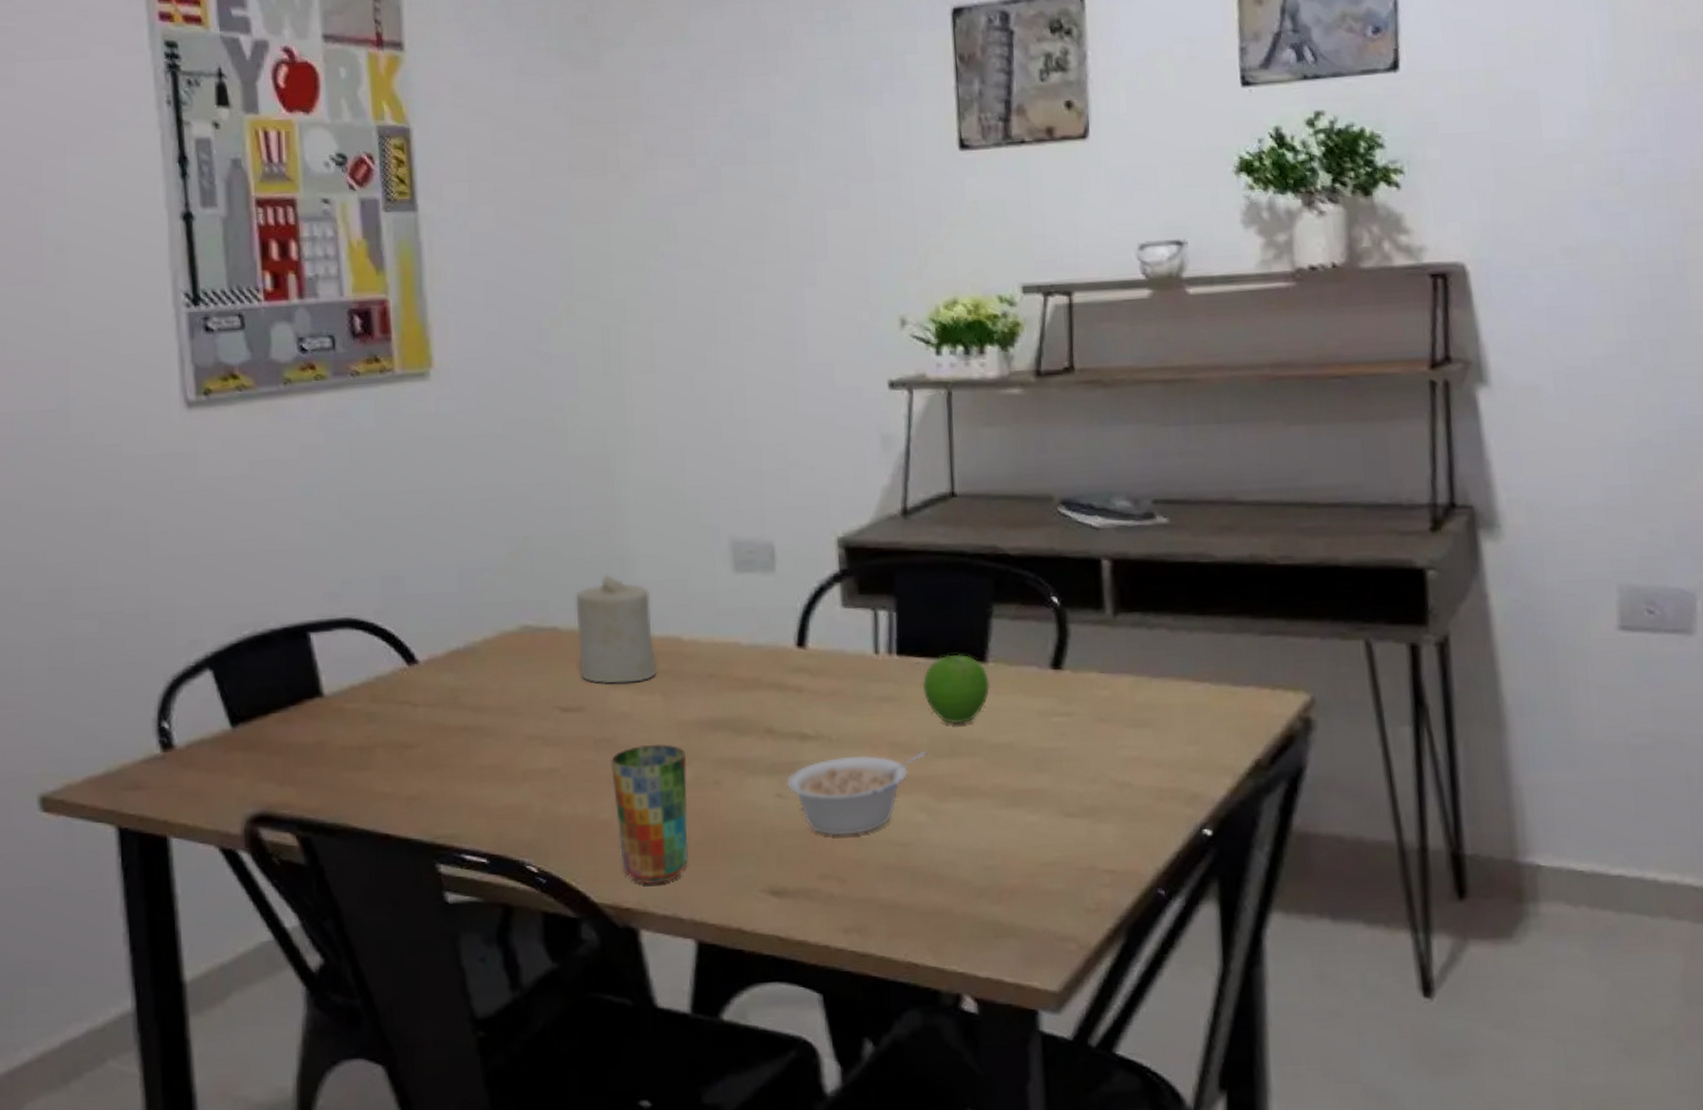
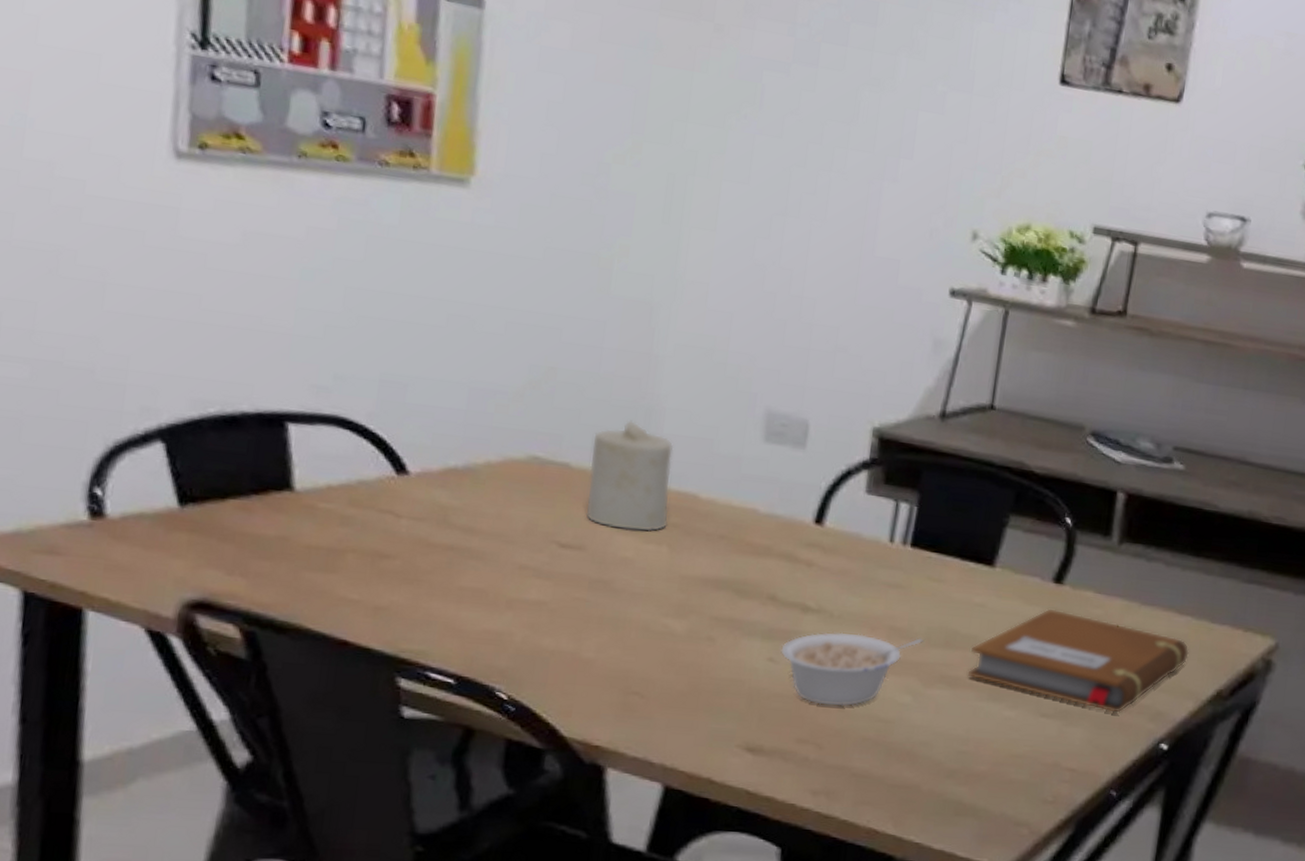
cup: present [610,744,689,885] -> none [599,592,684,727]
fruit: present [922,654,991,725] -> none [929,554,995,620]
notebook: none [979,697,1215,802] -> present [968,608,1189,713]

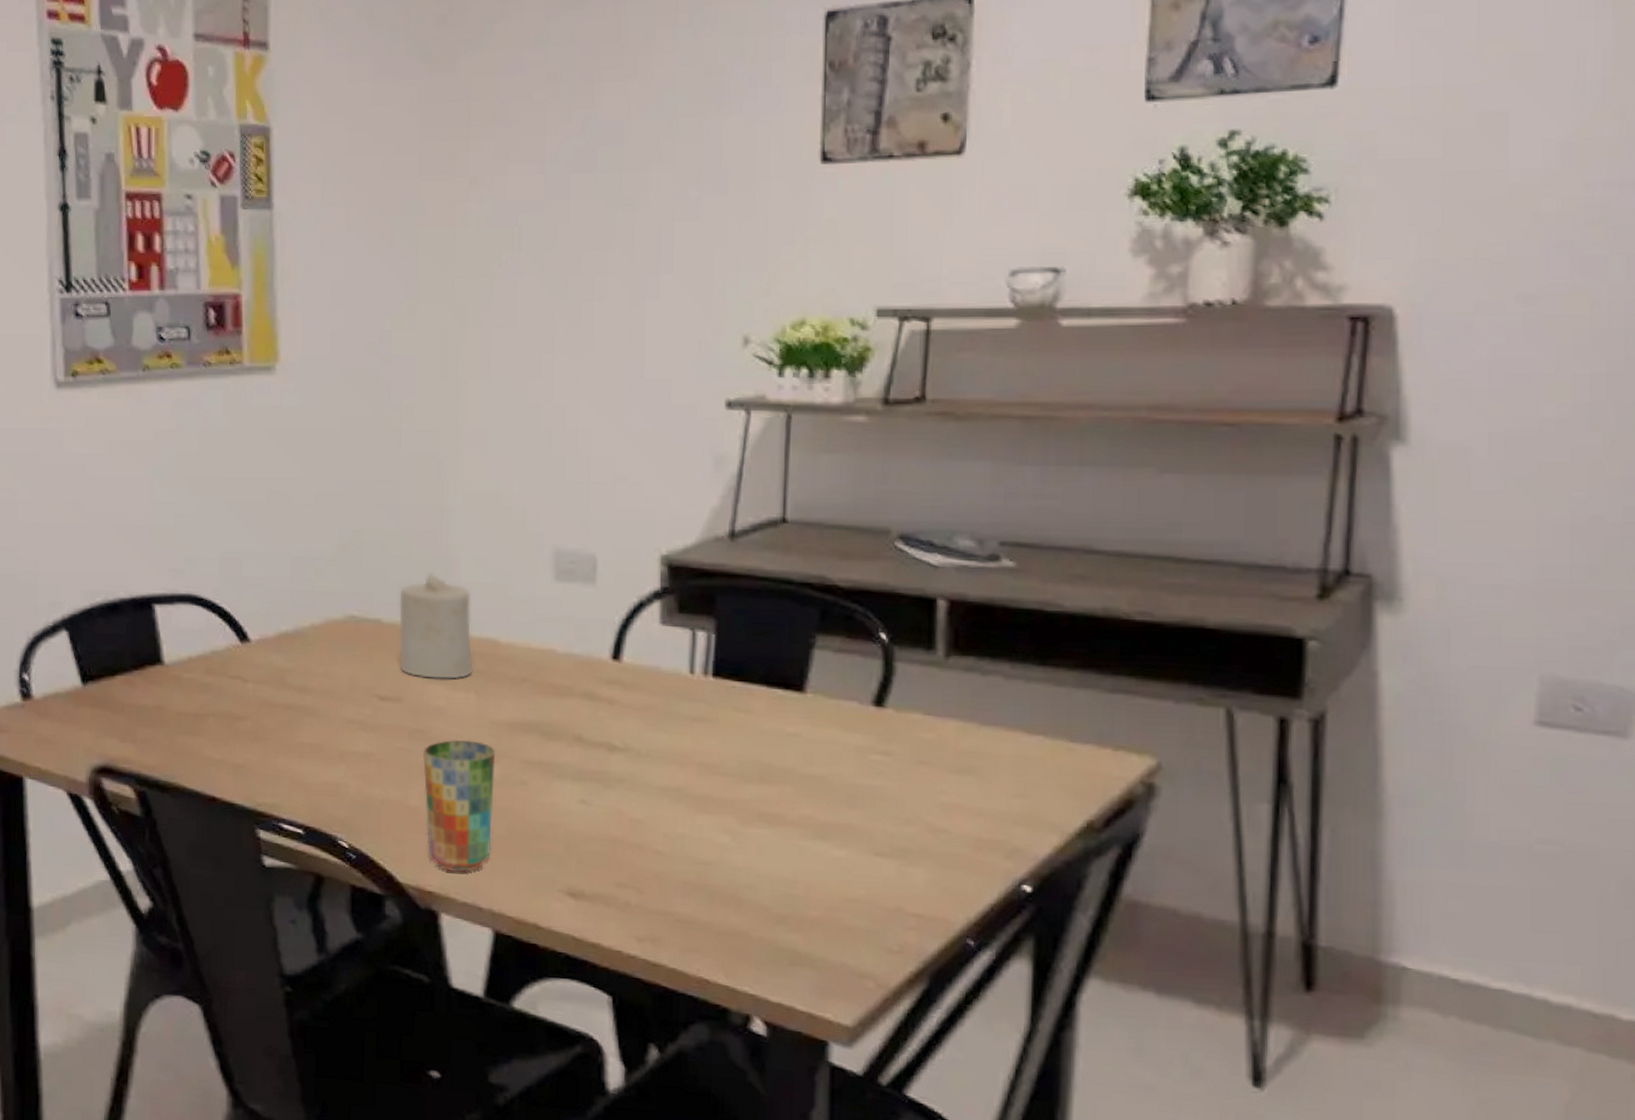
cup: none [599,592,684,727] -> present [422,739,496,873]
legume: present [780,632,923,706] -> none [592,771,736,848]
notebook: present [968,608,1189,713] -> none [789,735,1046,850]

